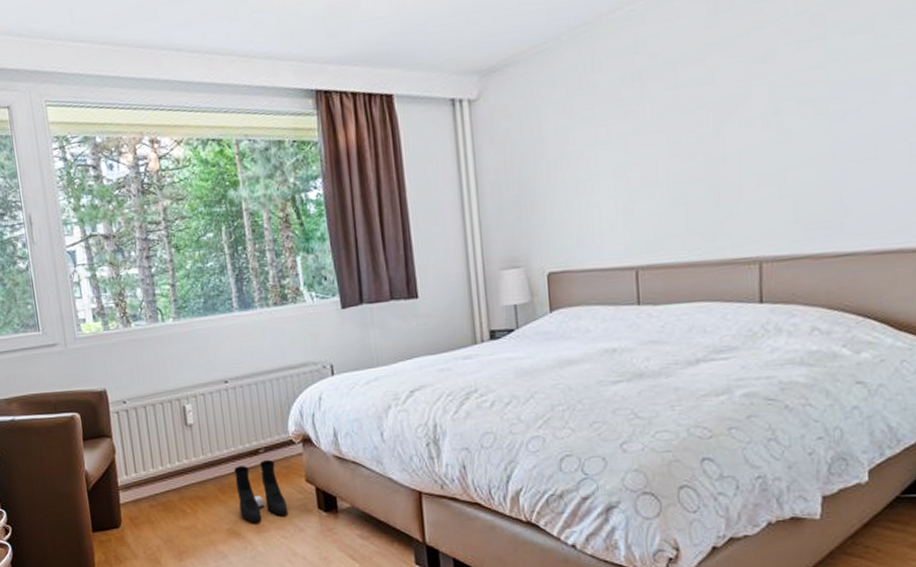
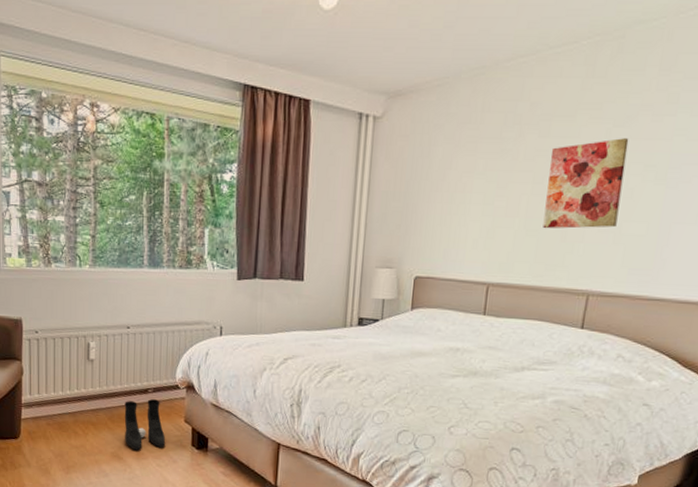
wall art: none [683,74,779,194] -> present [543,138,629,229]

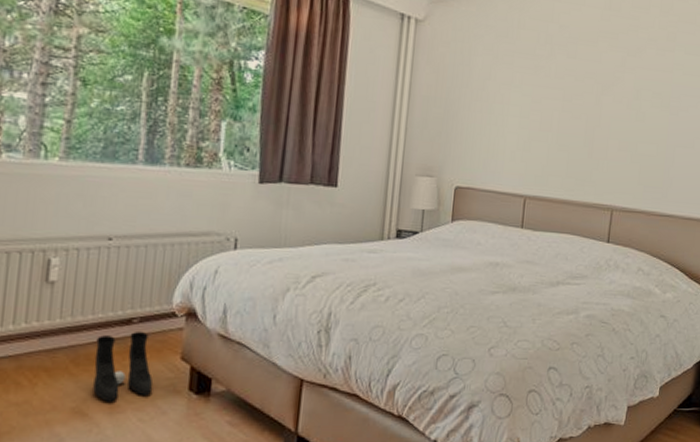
wall art: present [543,138,629,229] -> none [572,66,640,147]

